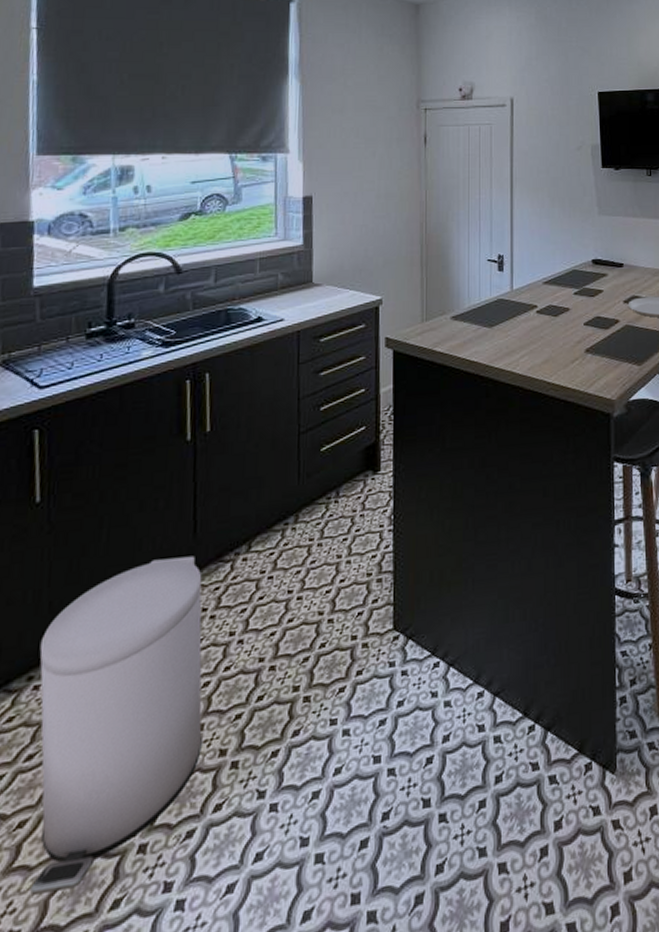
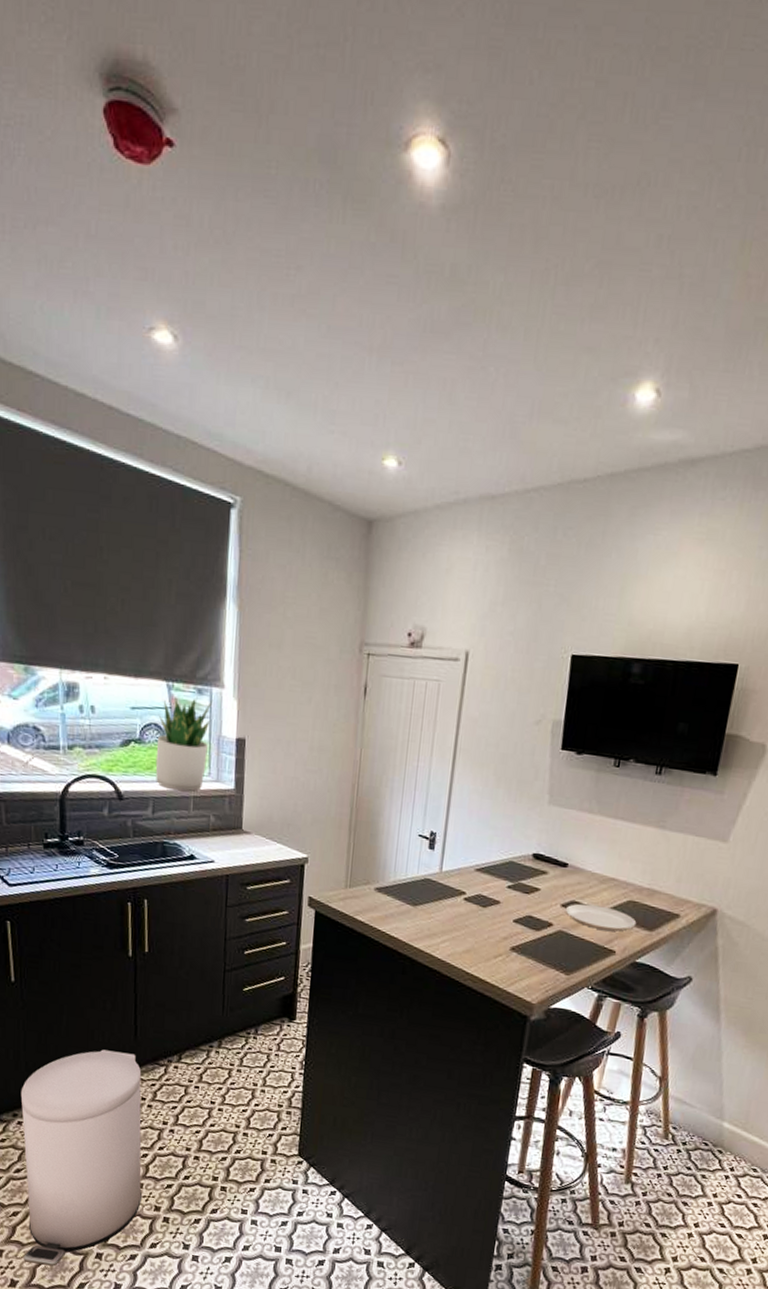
planter: none [218,164,278,255] -> present [155,696,214,792]

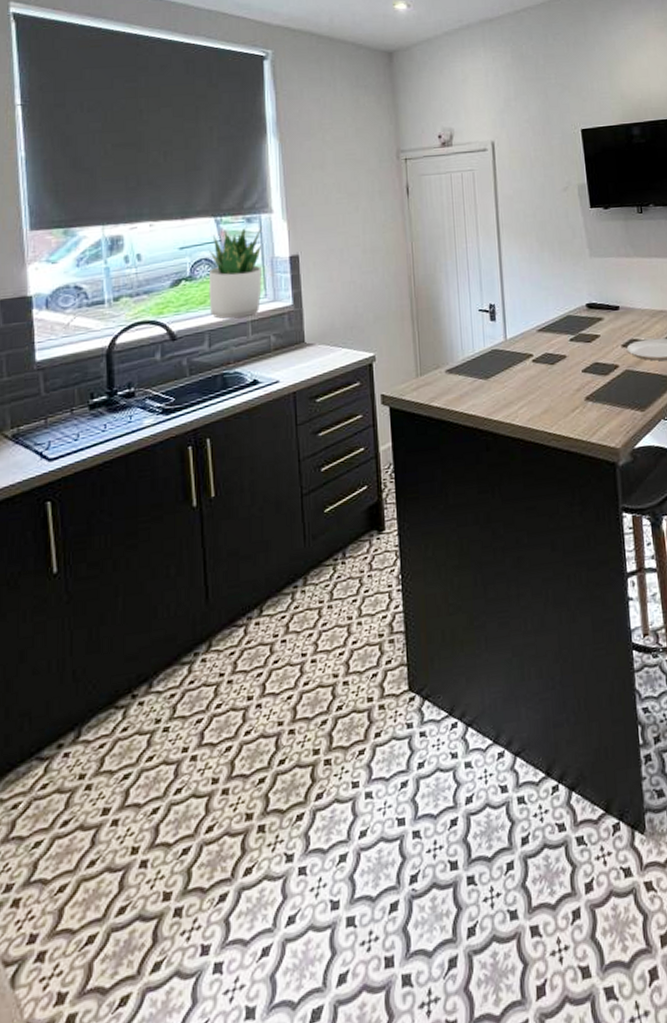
pedal bin: present [20,1049,142,1266] -> none [67,621,228,958]

